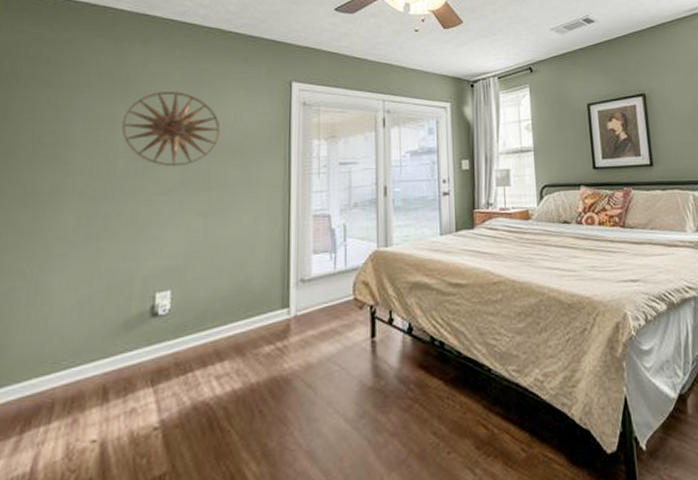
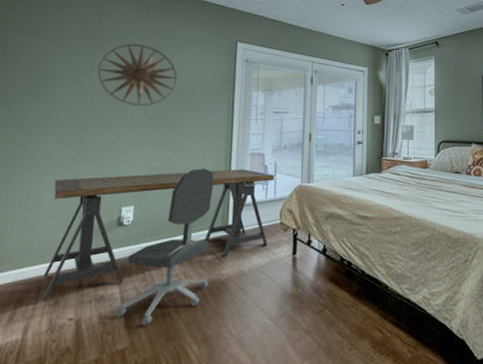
desk: none [56,235,344,421] -> present [42,169,274,301]
office chair: none [150,238,270,443] -> present [115,168,214,326]

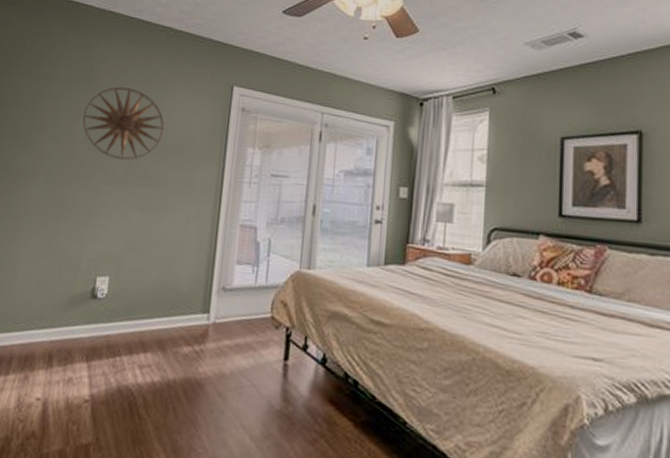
desk: present [42,169,274,301] -> none [12,238,267,374]
office chair: present [115,168,214,326] -> none [82,239,197,421]

